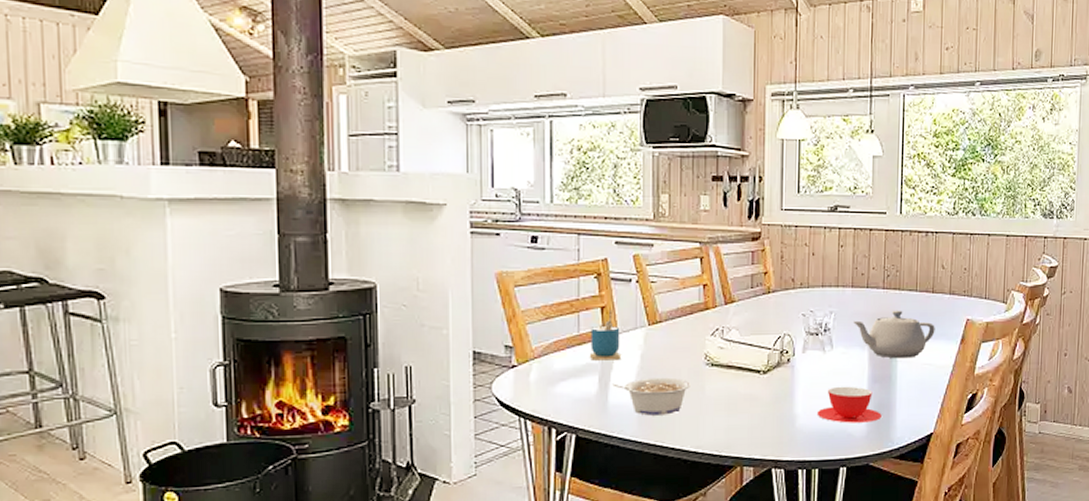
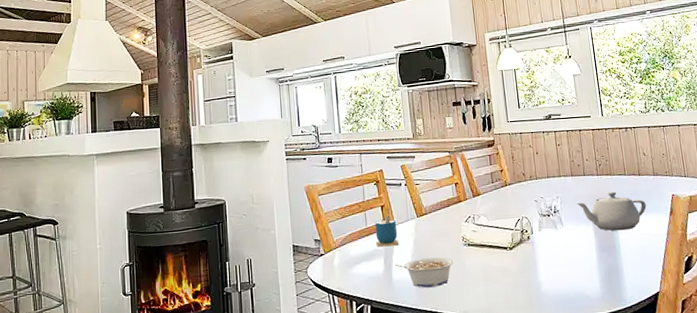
teacup: present [816,386,882,423] -> none [557,256,612,287]

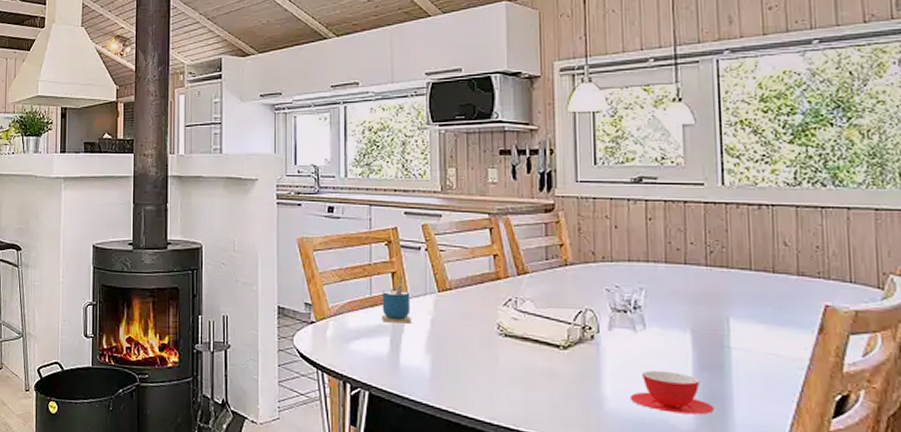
legume: present [394,257,454,288] -> none [403,343,483,382]
teacup: none [557,256,612,287] -> present [629,370,714,415]
teapot: present [577,191,647,231] -> none [670,290,781,346]

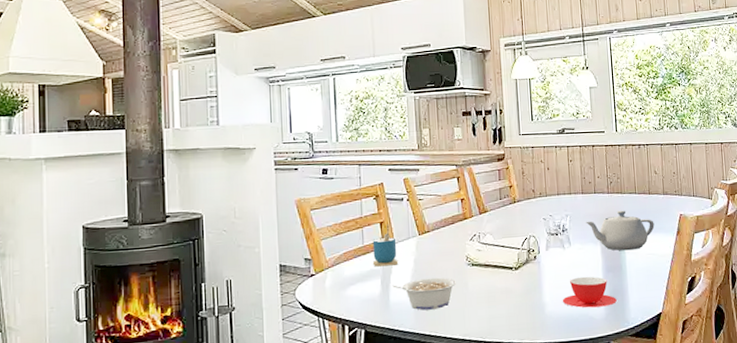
legume: none [403,343,483,382] -> present [392,277,456,311]
teapot: none [670,290,781,346] -> present [586,210,655,251]

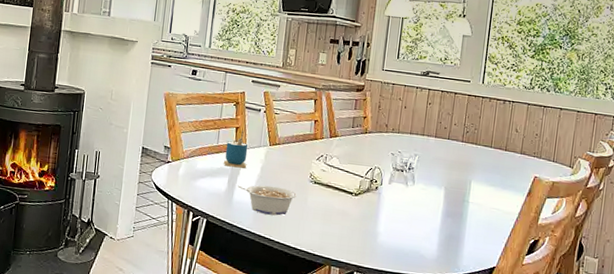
teacup: present [562,276,617,308] -> none [395,215,451,249]
teapot: present [586,210,655,251] -> none [434,160,505,202]

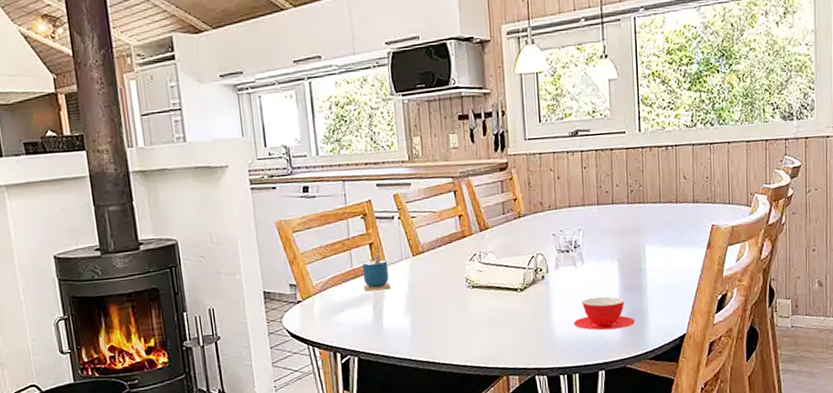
legume: present [238,185,297,216] -> none [385,301,455,337]
teacup: none [395,215,451,249] -> present [573,296,635,331]

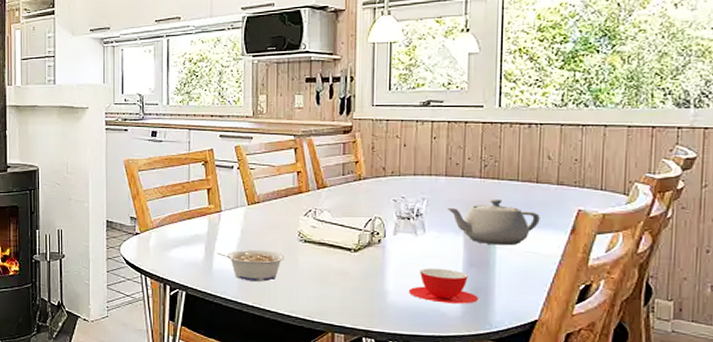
cup: present [362,245,392,292] -> none [197,191,225,233]
legume: none [385,301,455,337] -> present [216,249,285,282]
teapot: none [601,222,681,268] -> present [447,198,540,246]

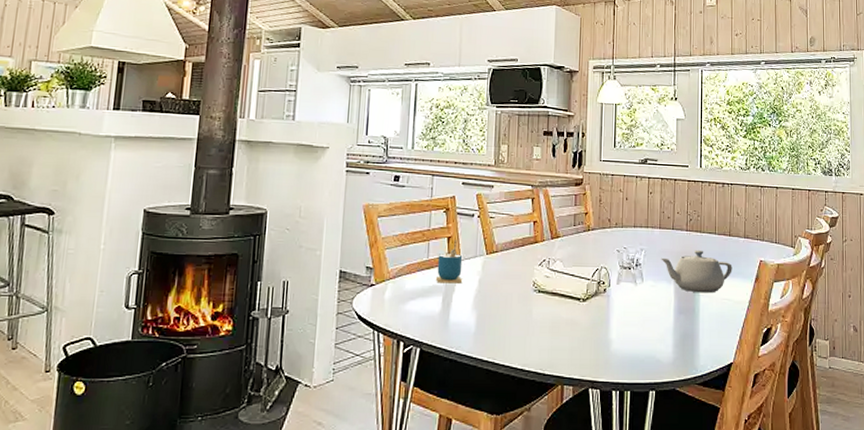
cup: none [197,191,225,233] -> present [435,239,463,284]
legume: present [216,249,285,282] -> none [454,300,520,334]
teacup: present [408,268,478,304] -> none [629,315,686,350]

